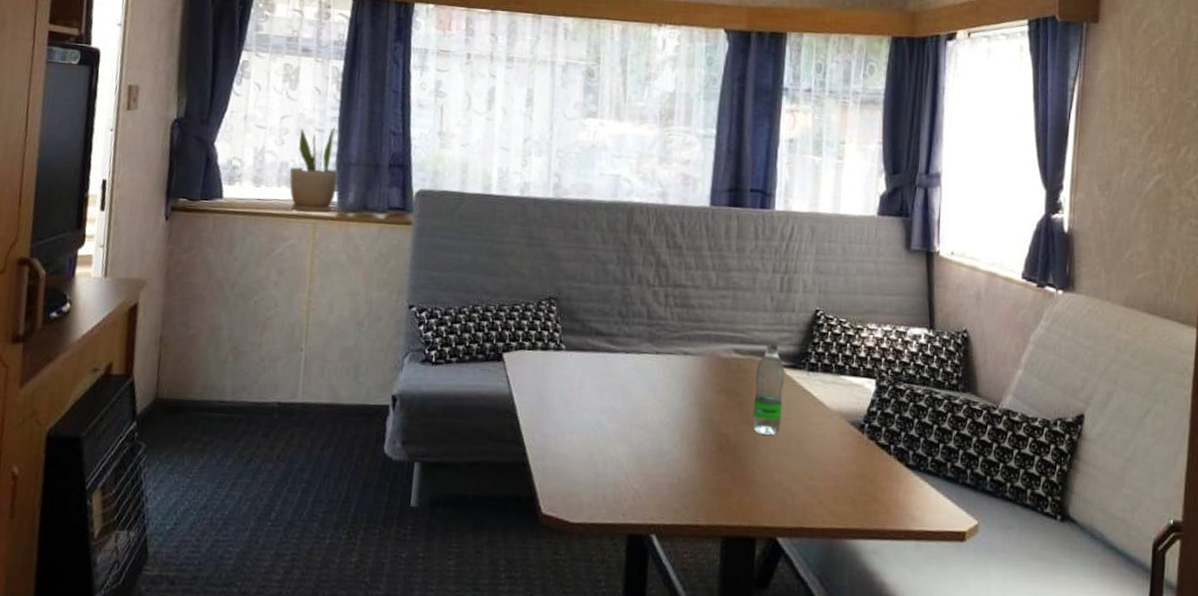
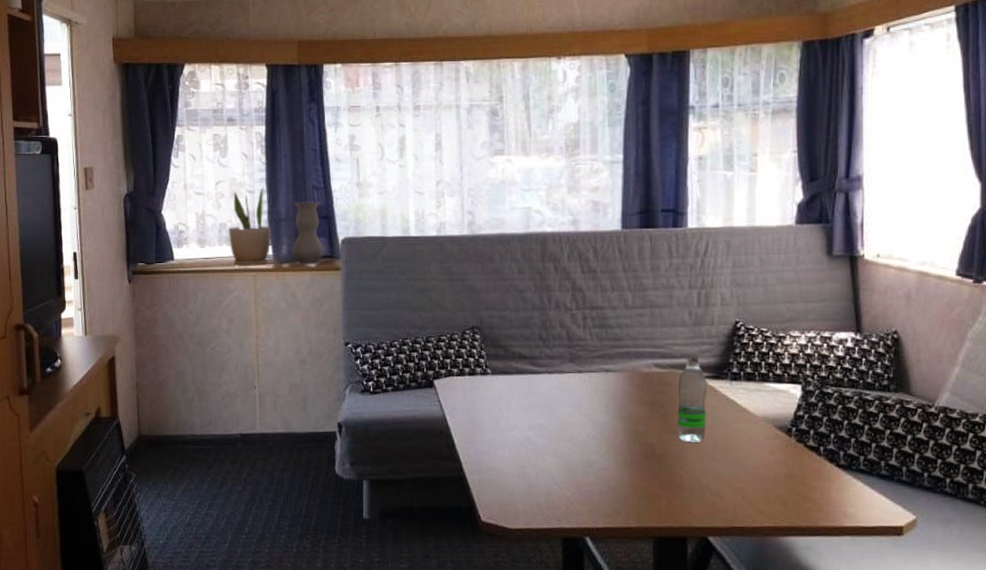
vase: none [359,146,397,216] -> present [292,201,324,264]

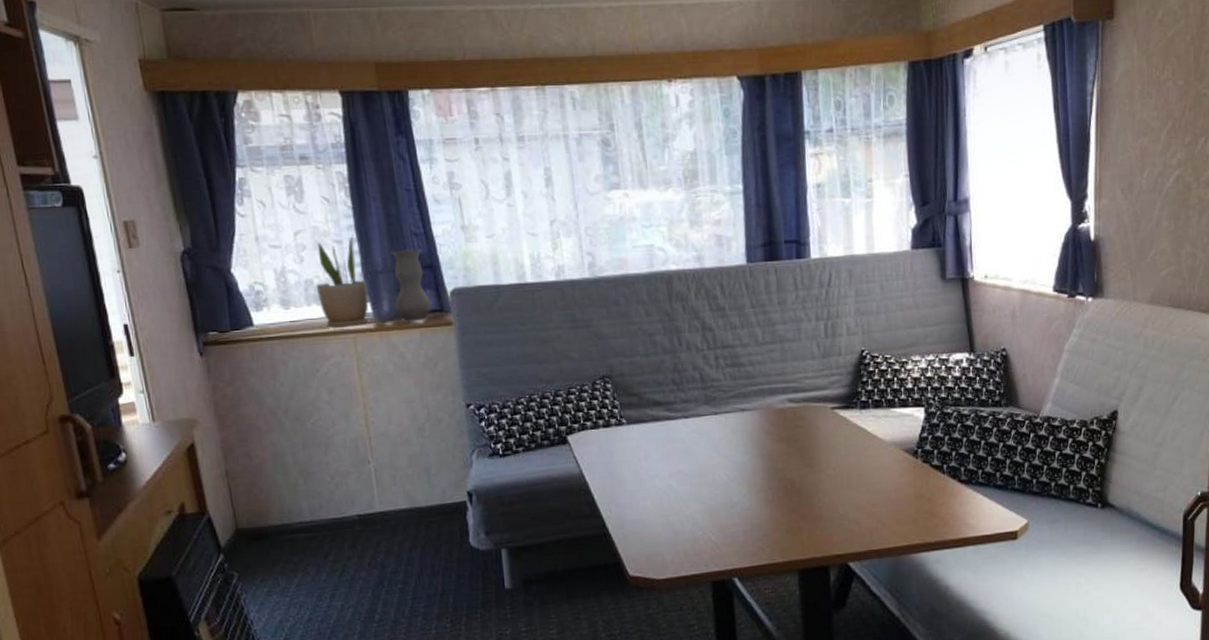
bottle: present [677,356,707,442] -> none [811,388,840,474]

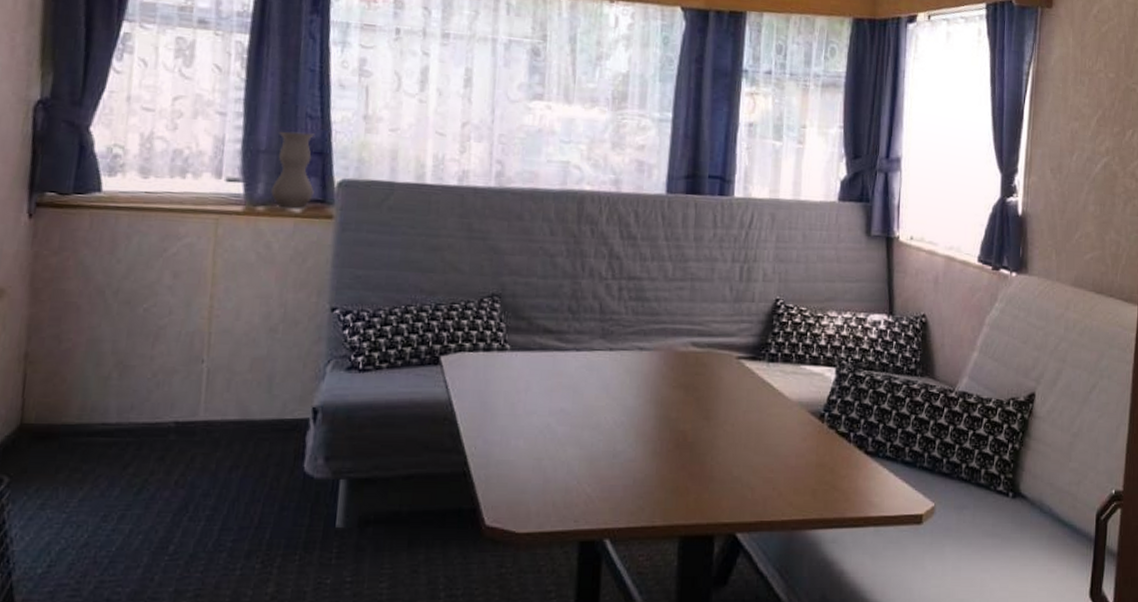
potted plant: present [316,235,369,329] -> none [184,109,245,207]

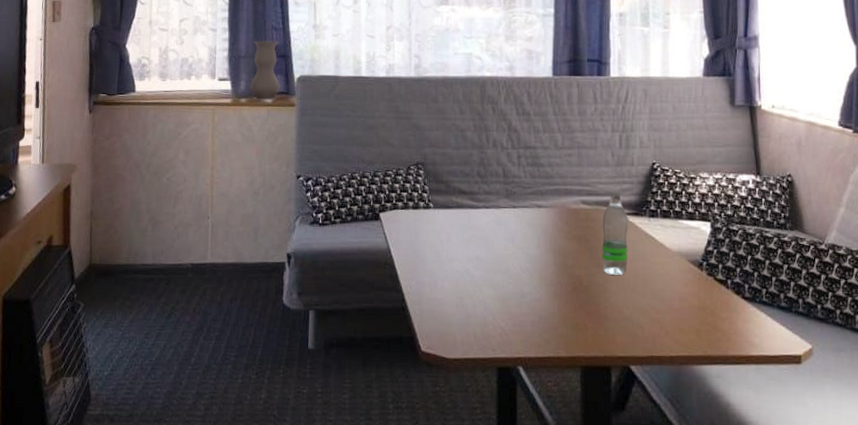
bottle: none [711,335,745,429] -> present [602,194,629,275]

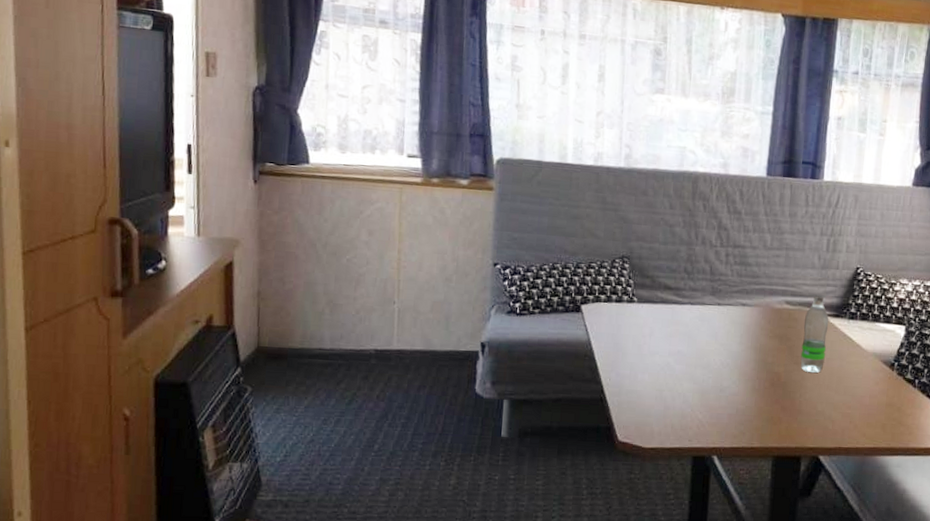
vase: present [250,41,281,100] -> none [443,116,478,182]

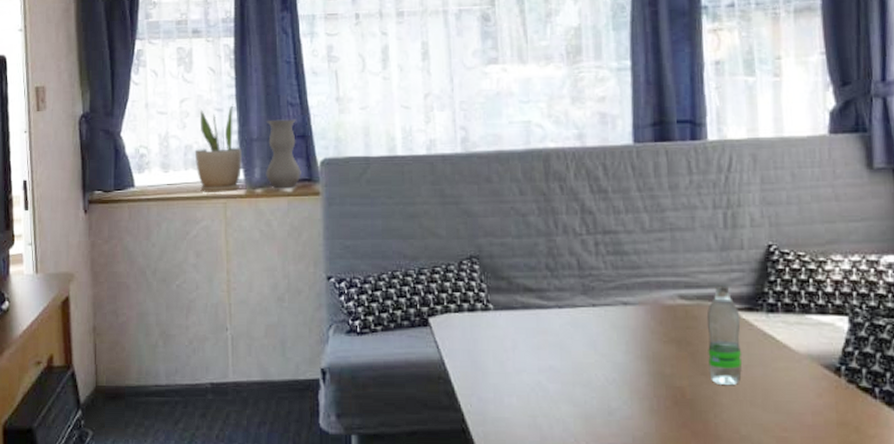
potted plant: none [373,97,421,179] -> present [194,104,242,194]
vase: none [443,116,478,182] -> present [266,119,301,189]

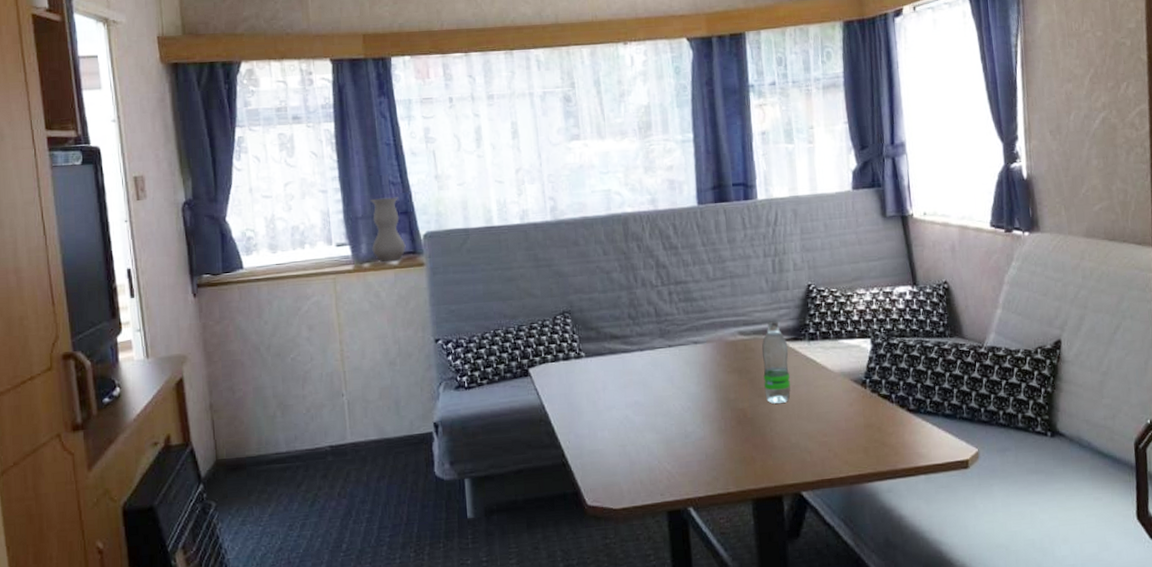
potted plant: present [194,104,242,194] -> none [301,185,349,271]

